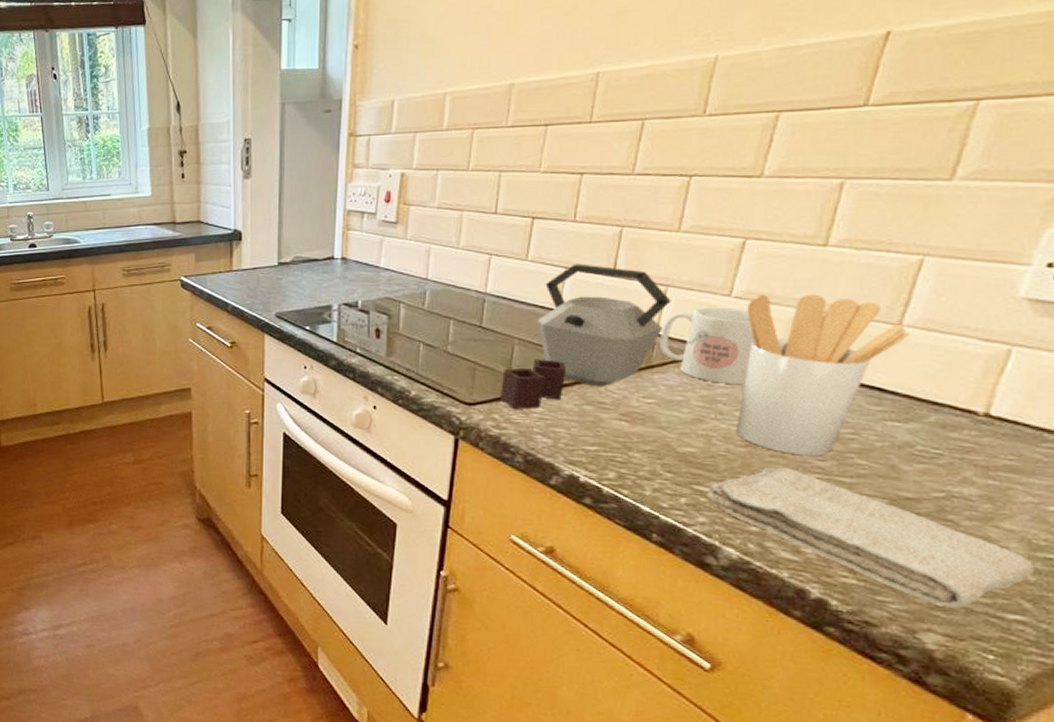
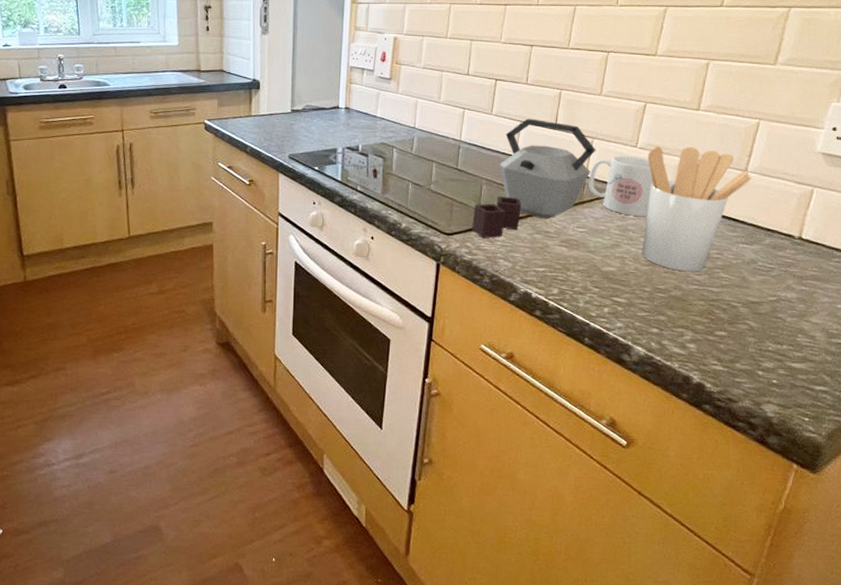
washcloth: present [706,467,1034,608] -> none [622,281,830,384]

